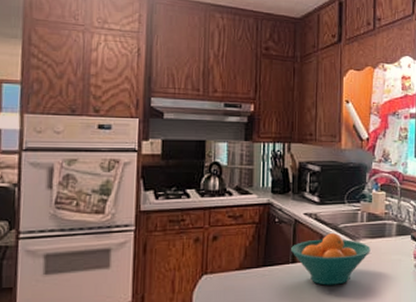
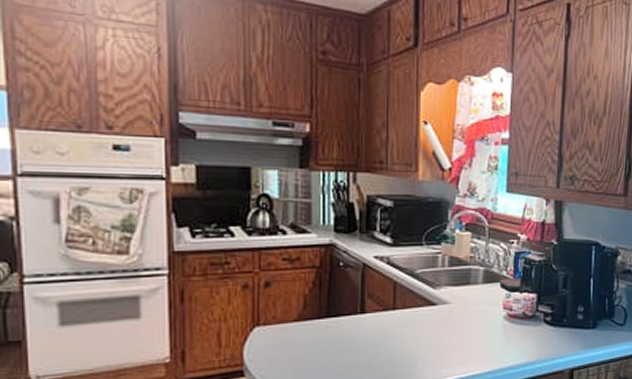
fruit bowl: present [291,233,371,285] -> none [359,280,453,339]

